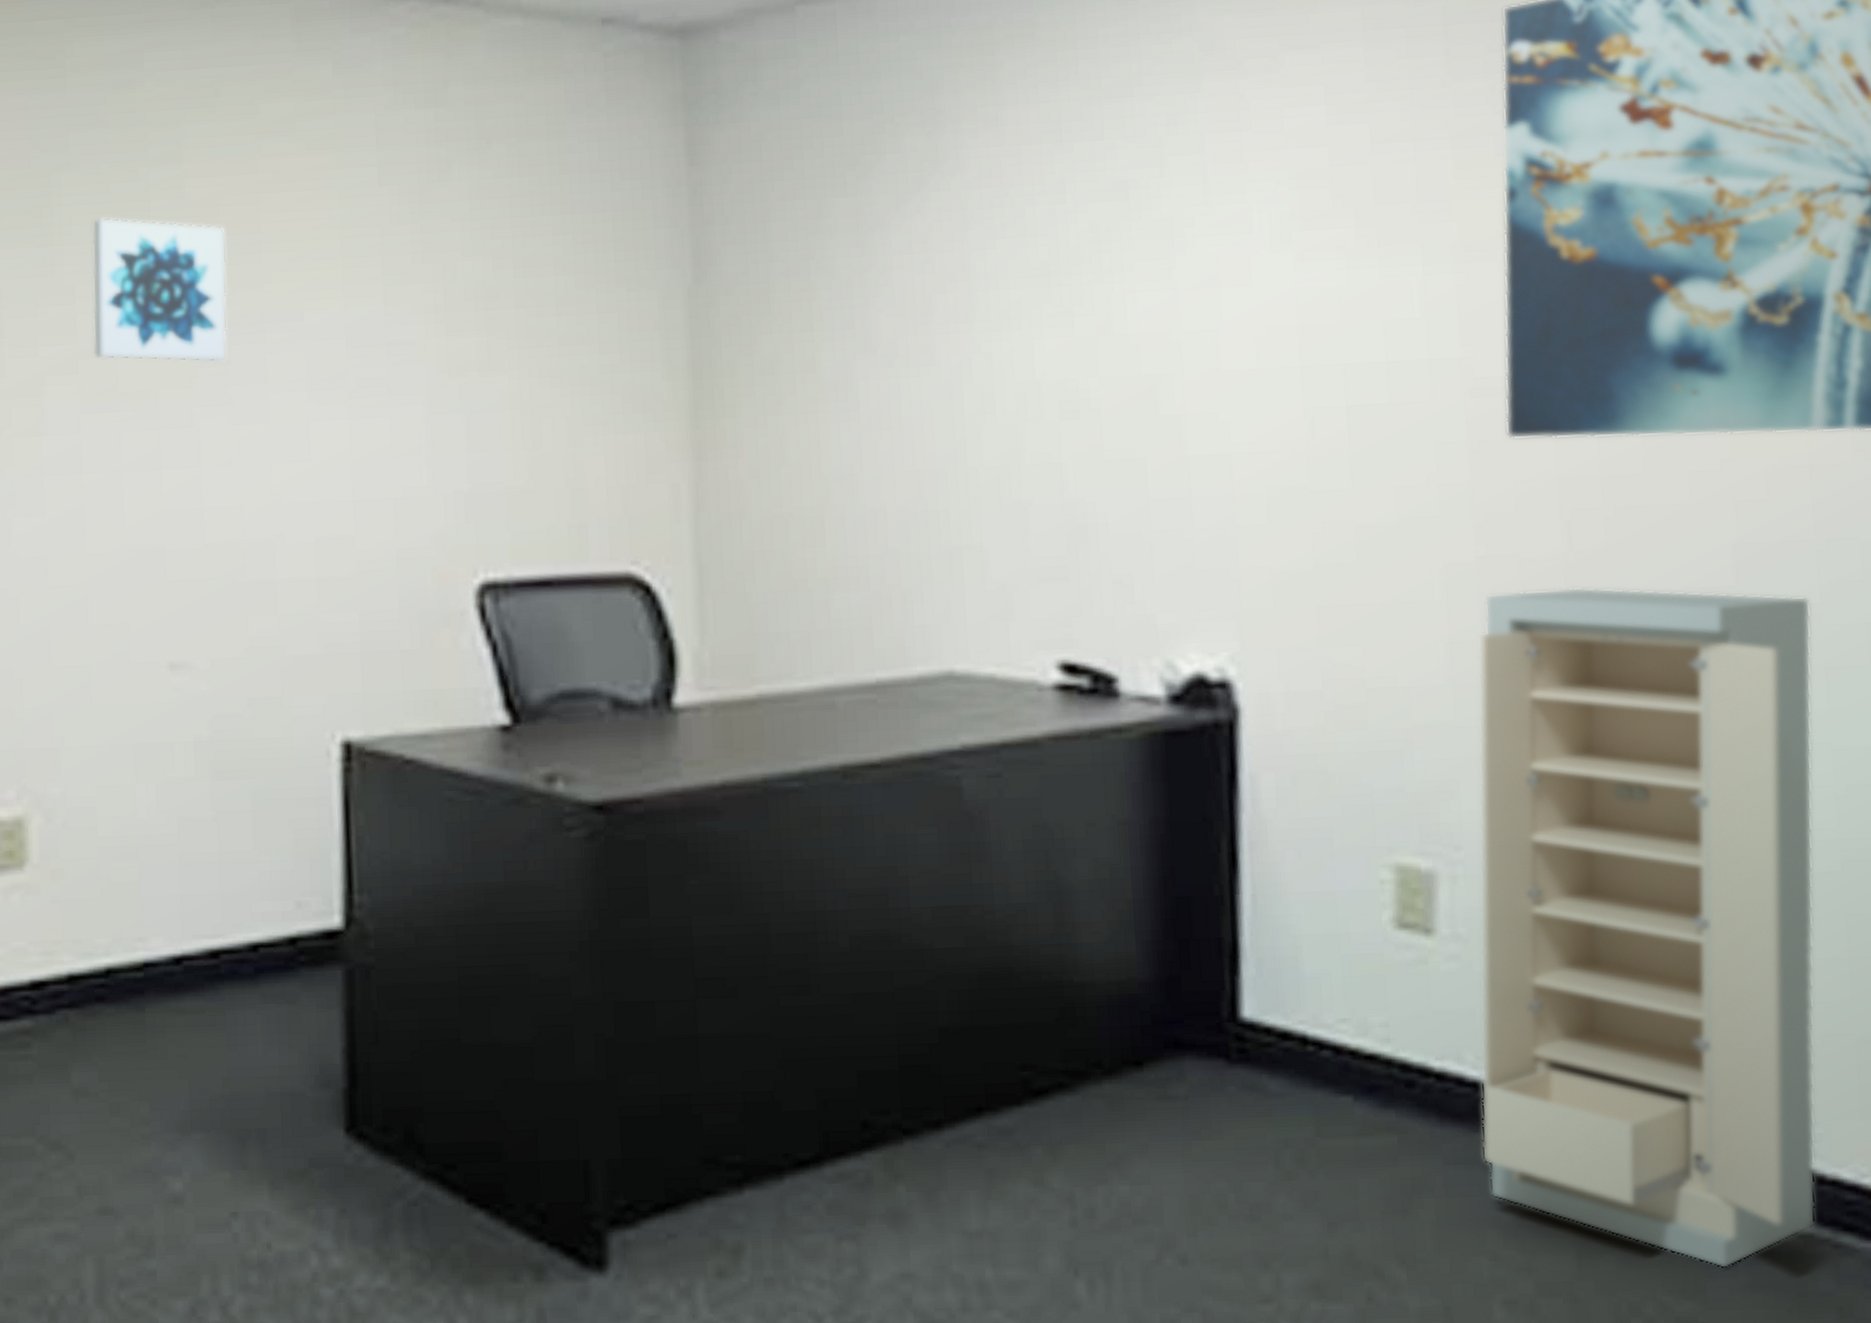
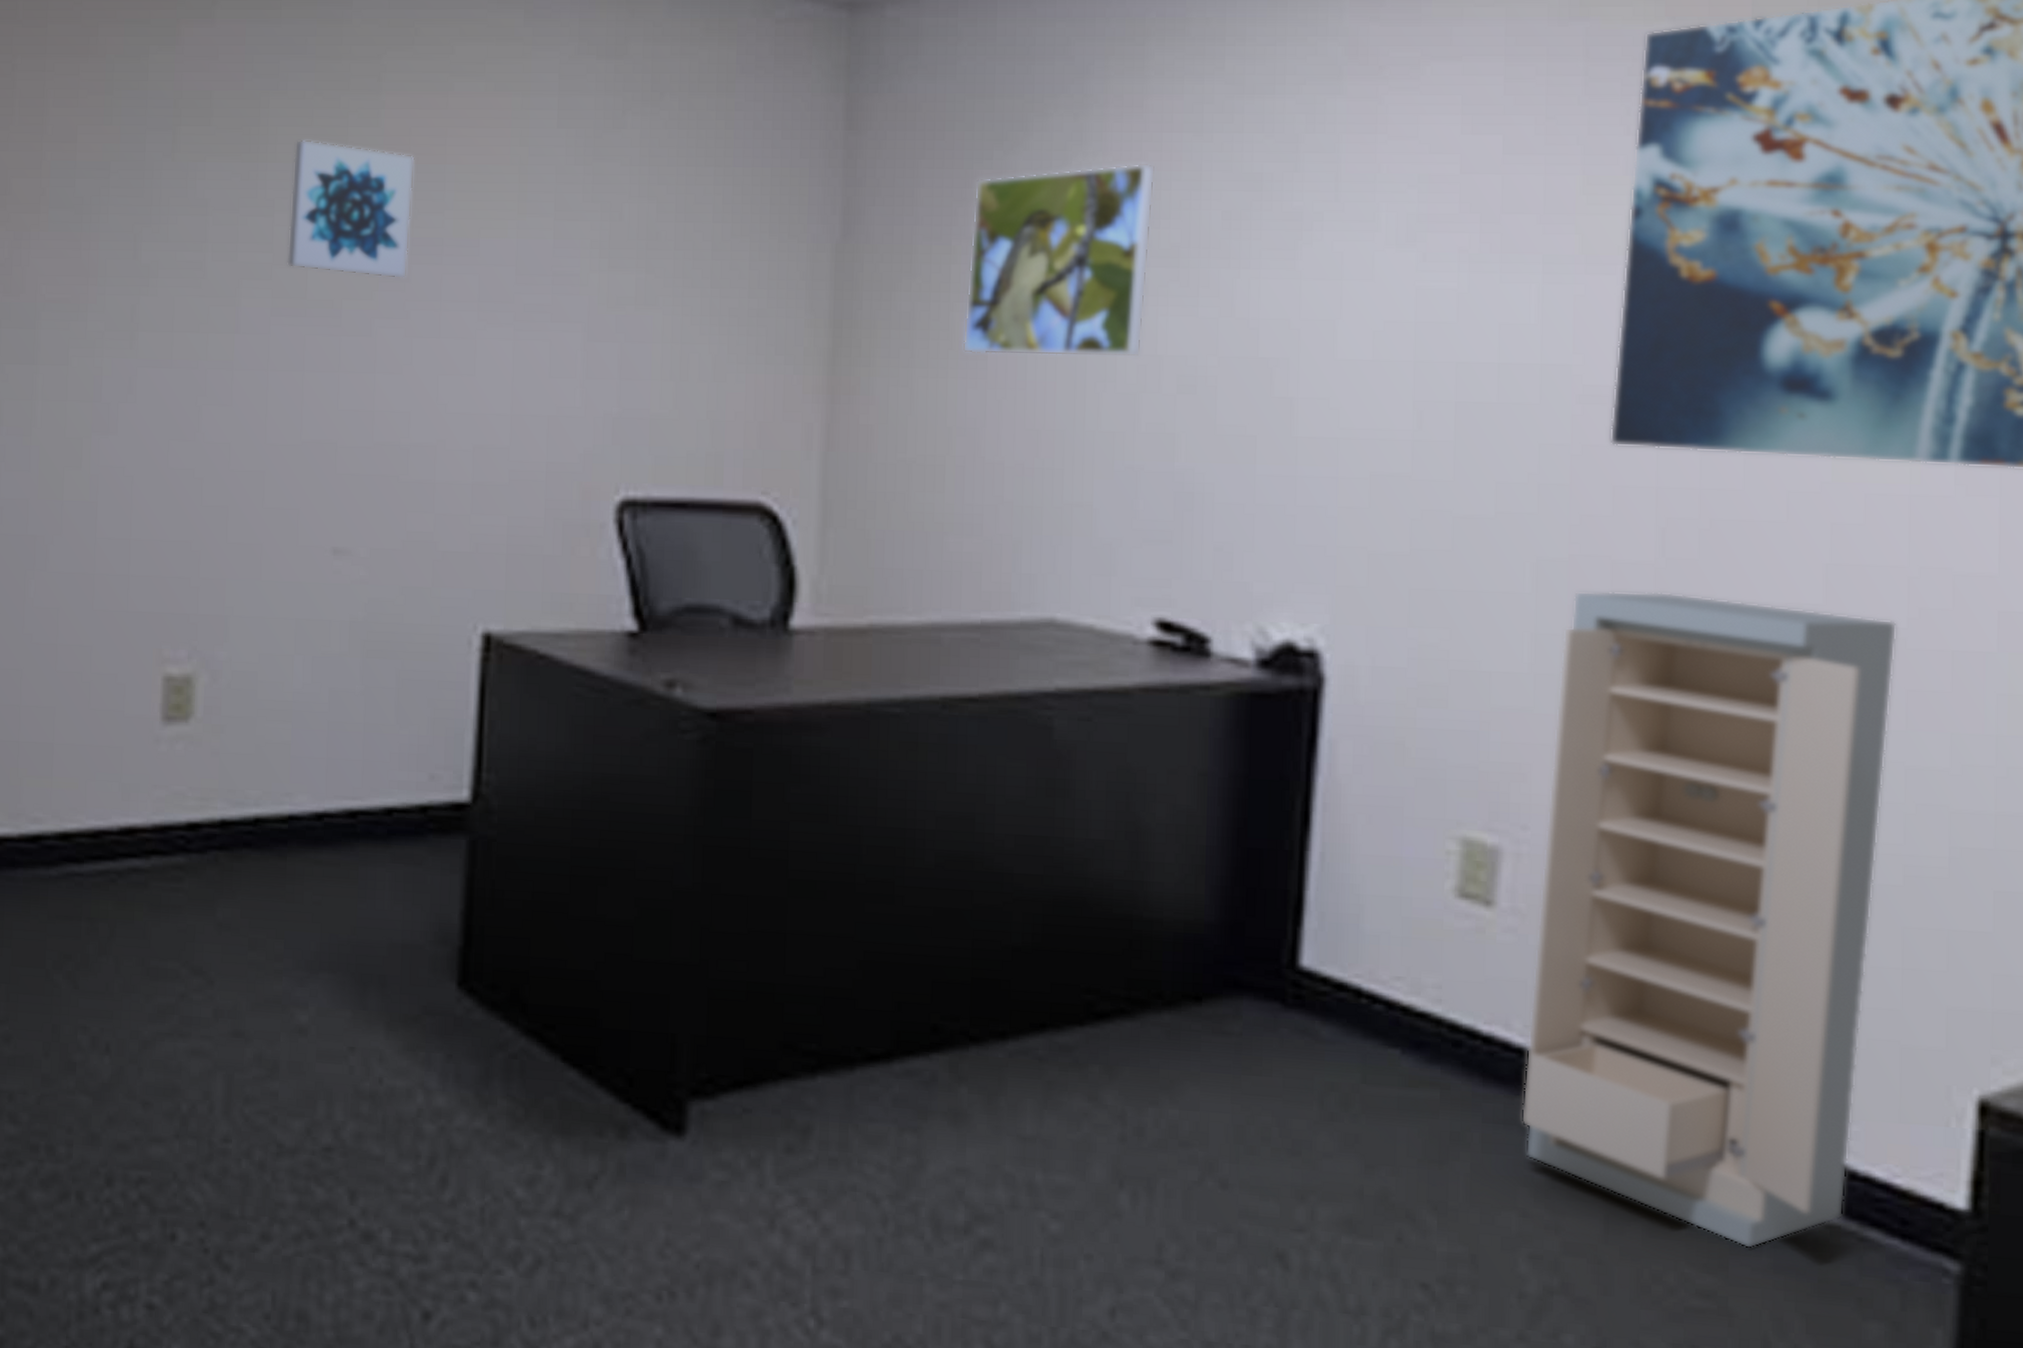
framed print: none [830,178,1019,396] -> present [962,163,1156,357]

